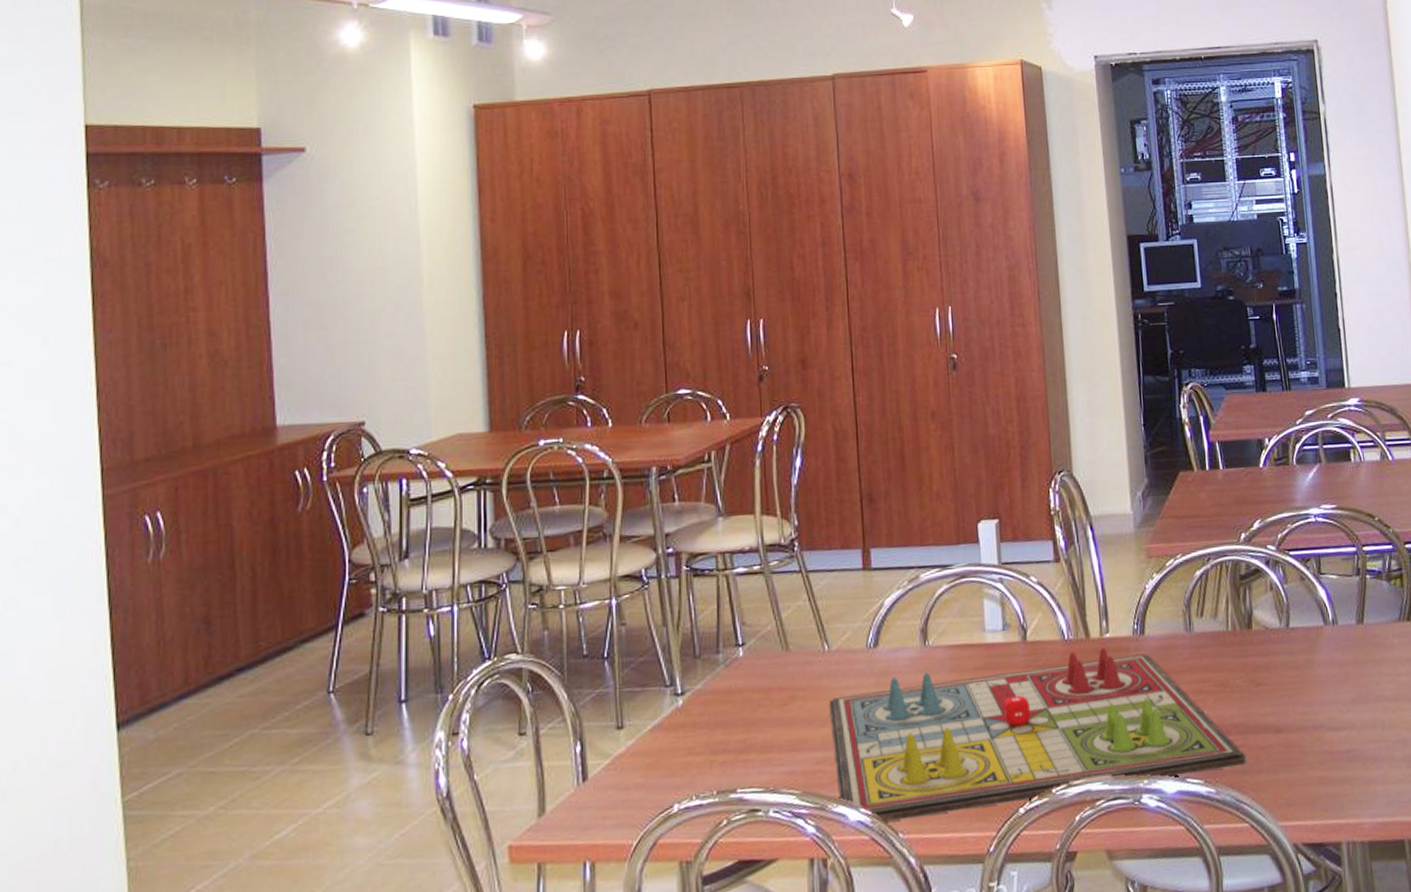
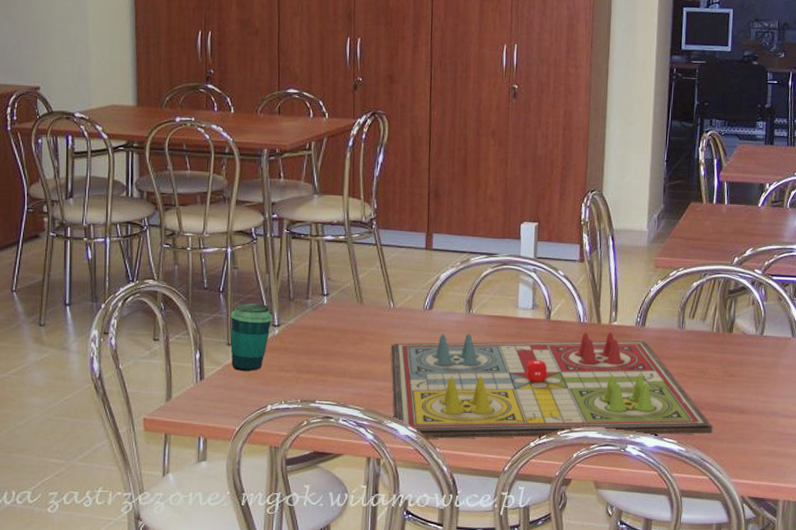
cup: none [618,667,674,762] -> present [230,304,272,371]

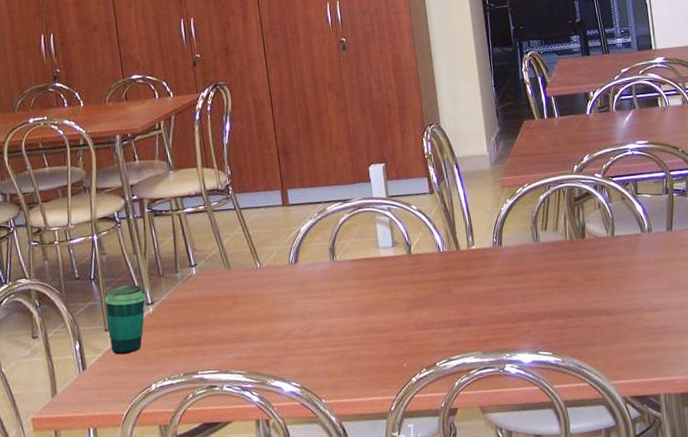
gameboard: present [391,331,714,439] -> none [264,256,586,398]

